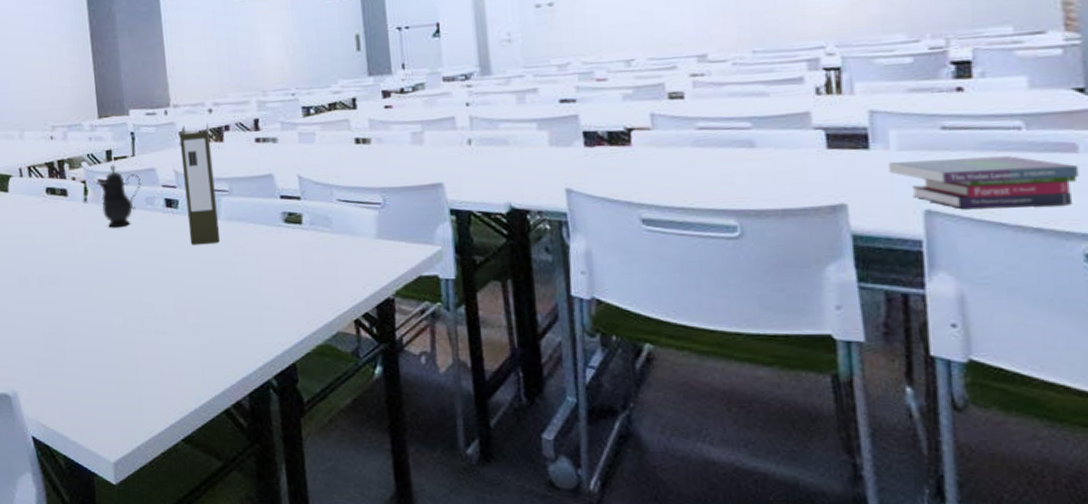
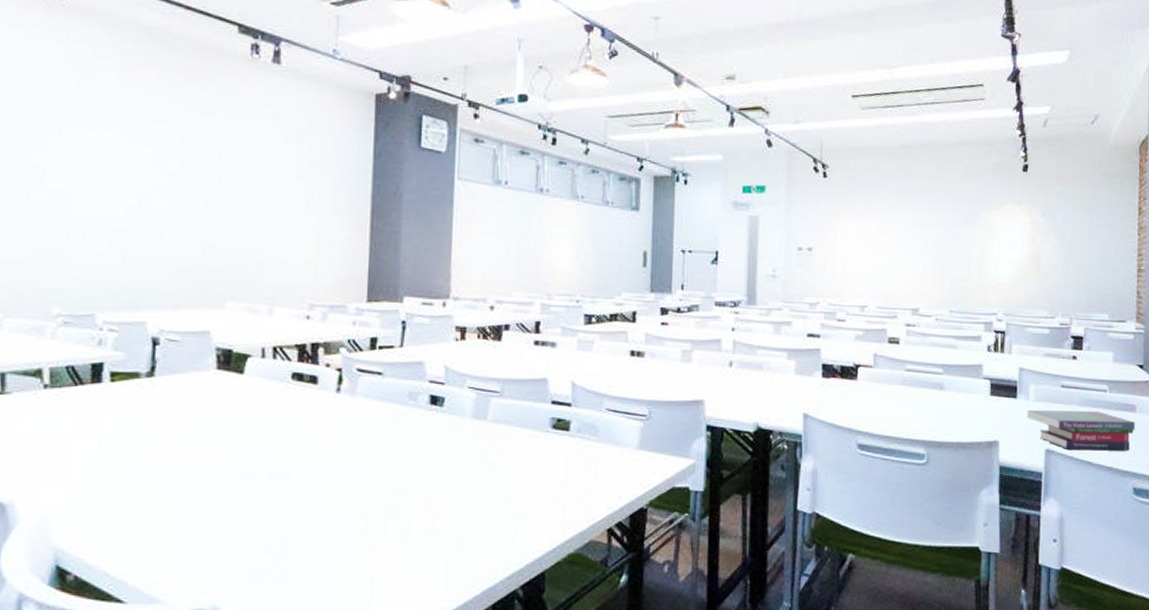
coffeepot: present [95,165,141,228] -> none [353,354,406,423]
binder: present [179,123,220,245] -> none [451,320,489,447]

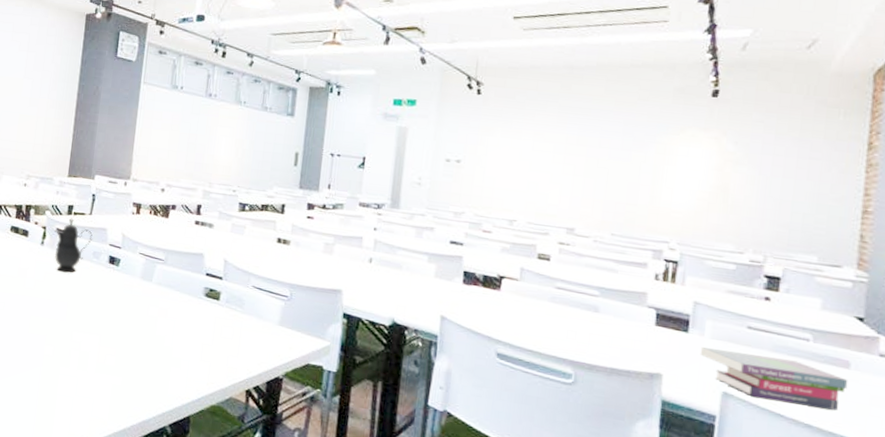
coffeepot: none [353,354,406,423] -> present [54,218,93,273]

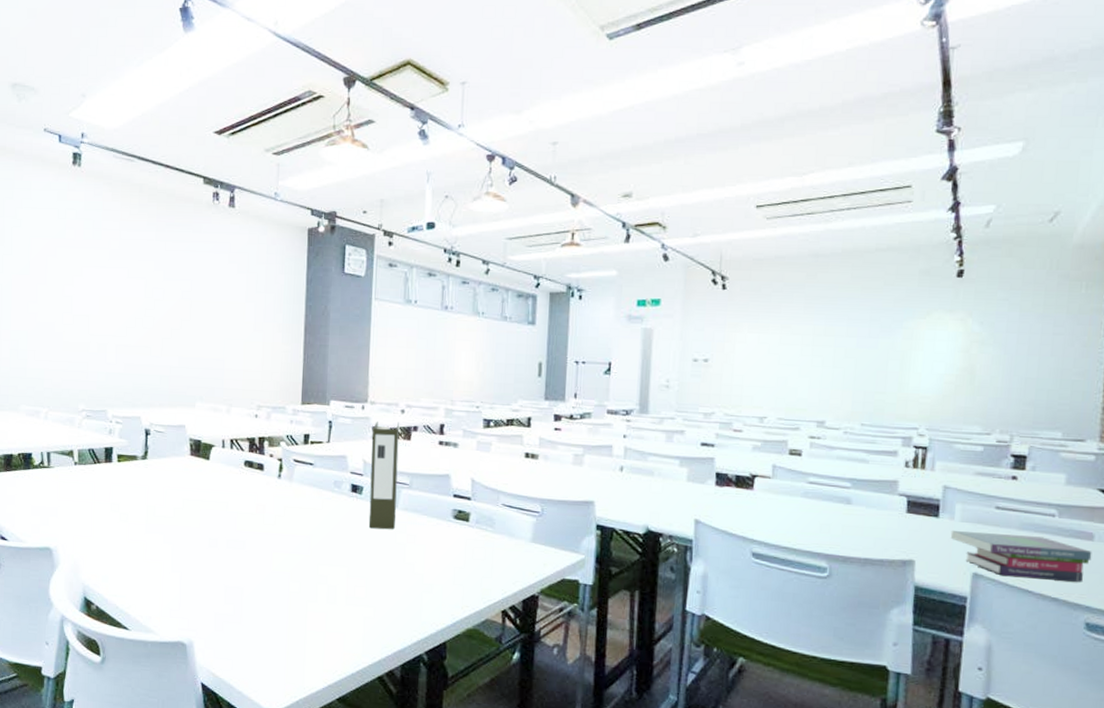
coffeepot: present [54,218,93,273] -> none [290,448,332,505]
binder: none [123,198,160,302] -> present [368,421,400,529]

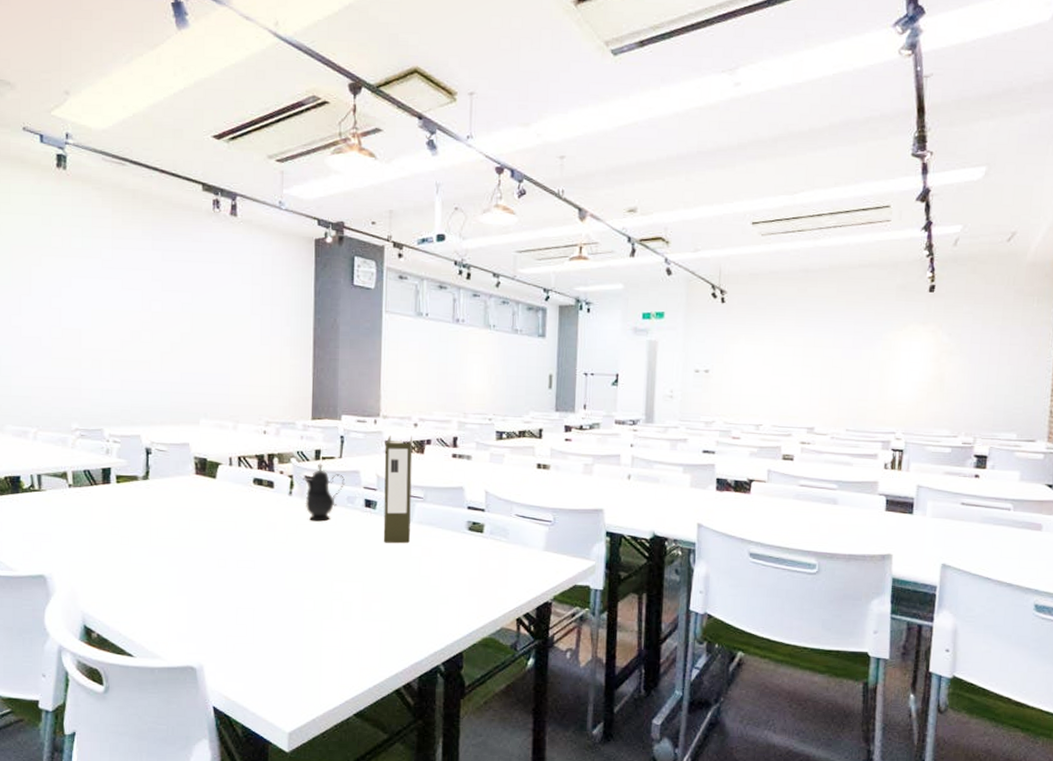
coffeepot: none [290,448,332,505] -> present [302,463,345,522]
books: present [950,531,1092,582] -> none [923,526,1041,568]

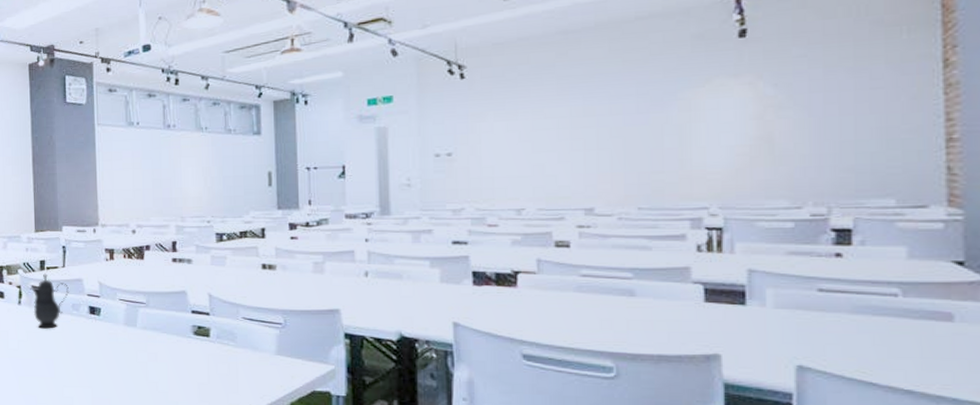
binder: present [383,435,413,543] -> none [105,242,135,349]

